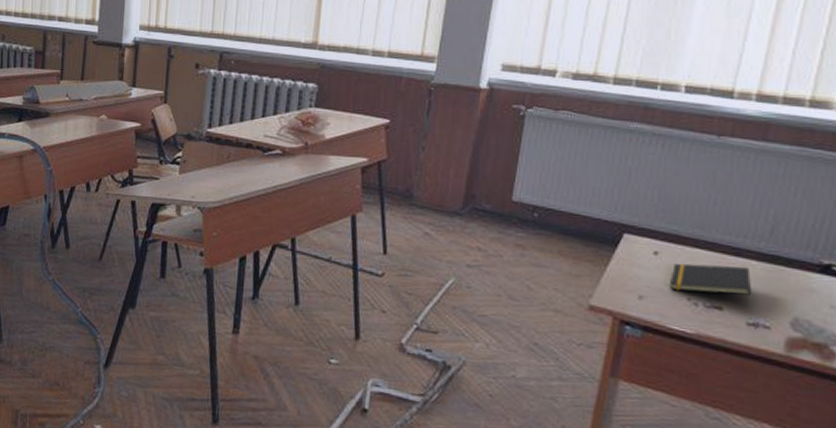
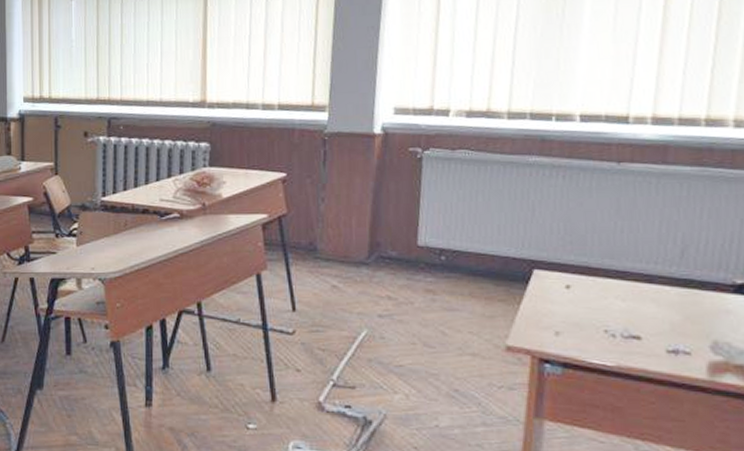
notepad: present [670,263,752,296] -> none [585,293,669,322]

